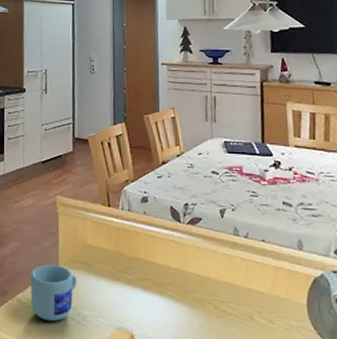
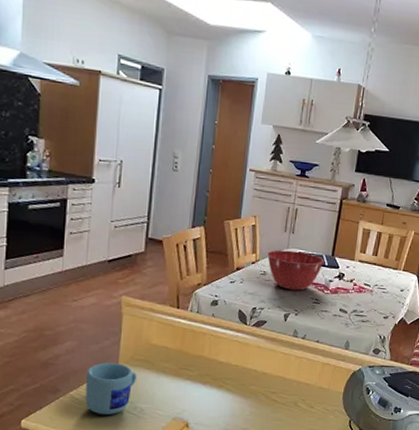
mixing bowl: none [191,140,255,183] -> present [267,250,324,291]

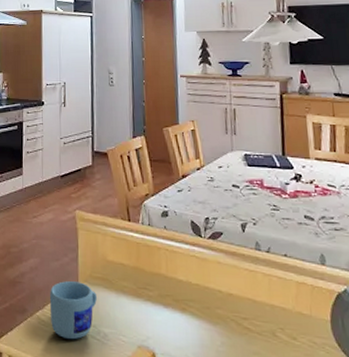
mixing bowl: present [267,250,324,291] -> none [212,153,275,197]

